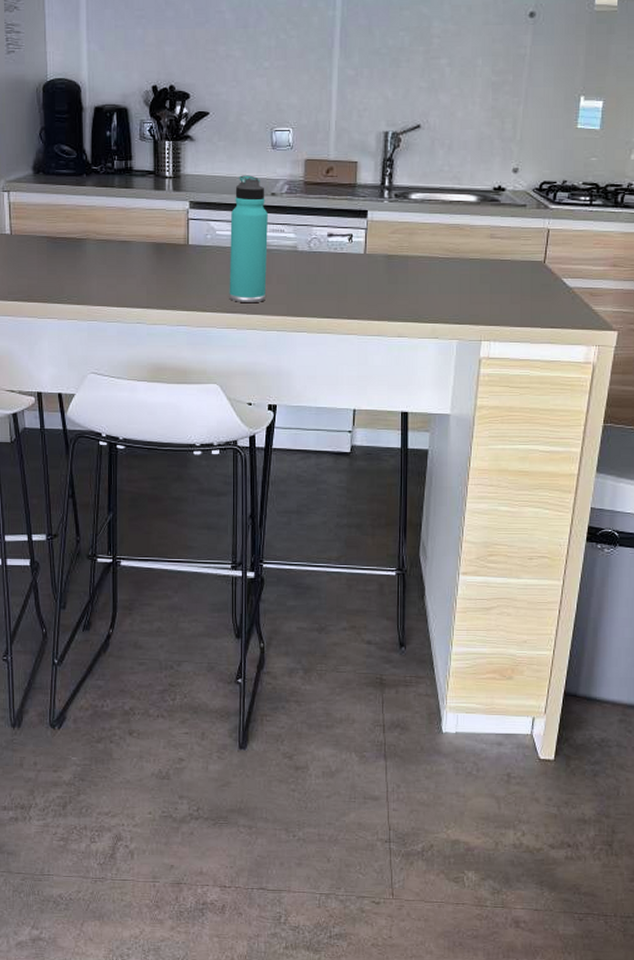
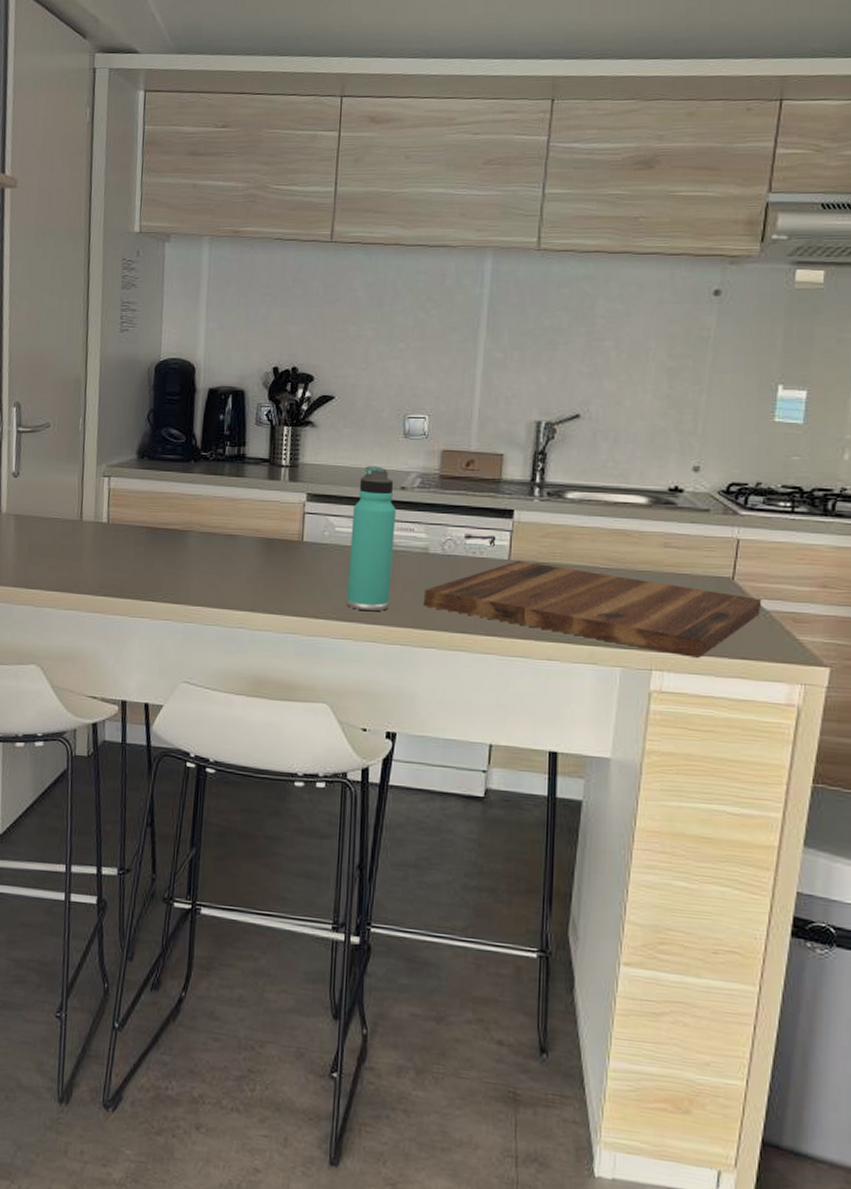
cutting board: none [294,254,567,330] -> present [423,560,762,659]

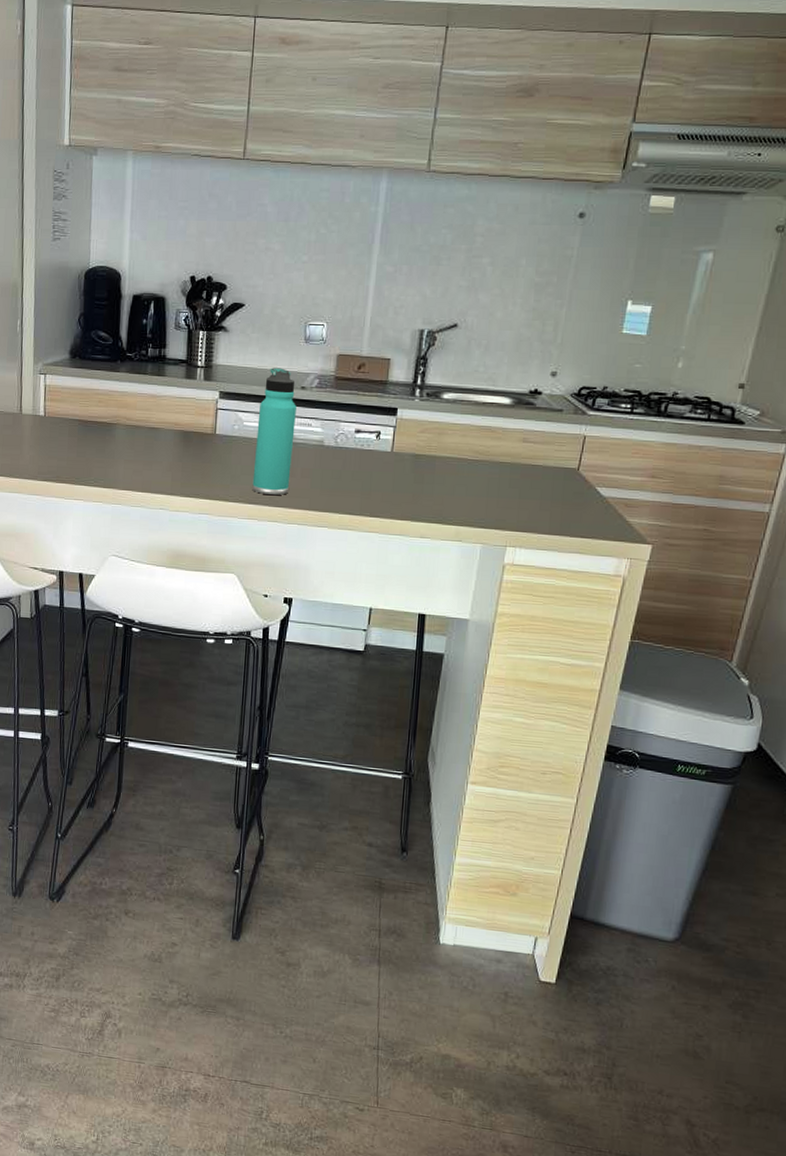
cutting board: present [423,560,762,659] -> none [317,452,601,537]

